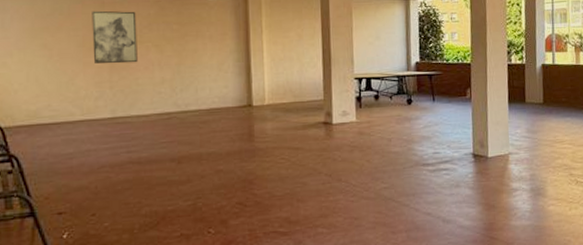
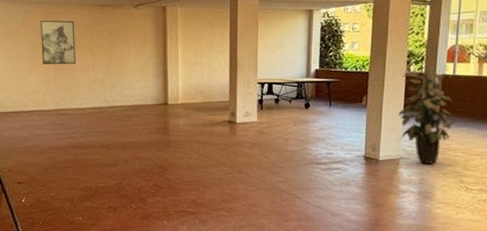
indoor plant: none [503,56,559,158] -> present [398,66,455,164]

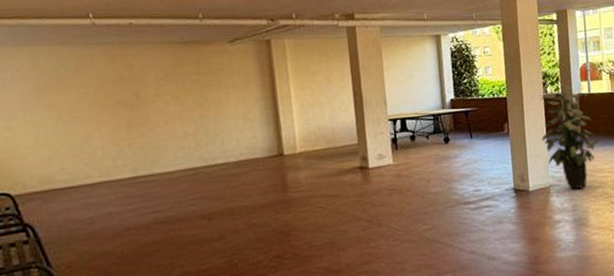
wall art: present [40,20,76,65] -> none [102,63,157,121]

